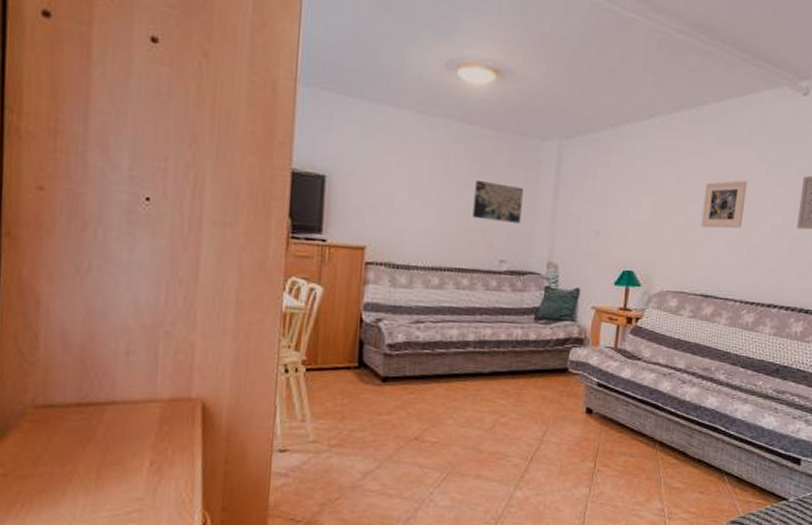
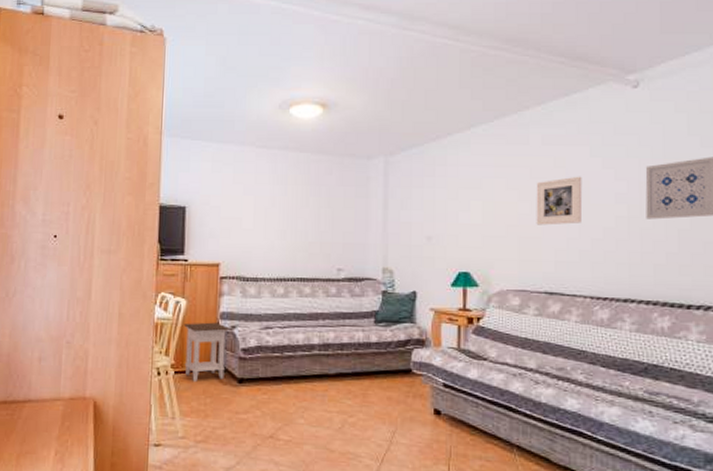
nightstand: none [318,313,375,381] -> present [183,322,230,383]
wall art: present [472,181,524,223] -> none [310,200,355,234]

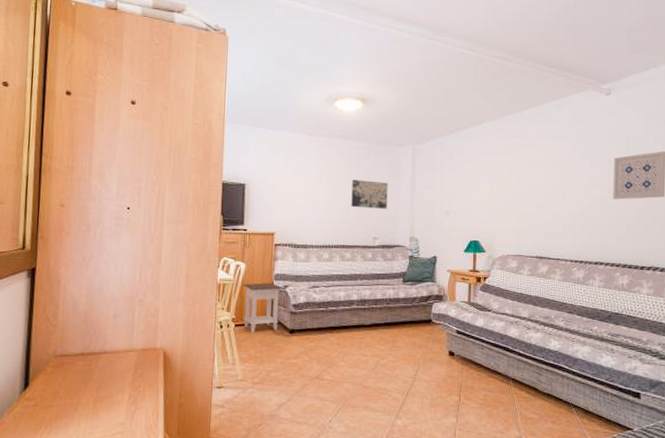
wall art: none [310,200,355,234] -> present [351,180,388,209]
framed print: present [536,176,583,225] -> none [531,164,567,204]

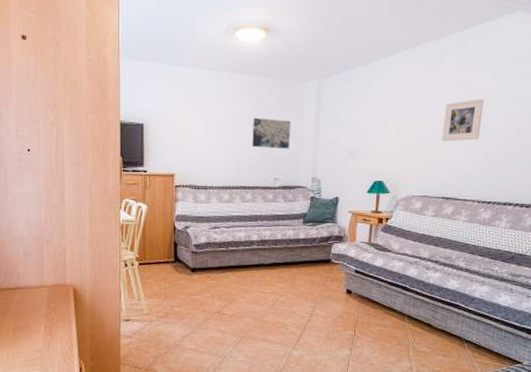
nightstand: present [243,282,283,334] -> none [145,223,184,272]
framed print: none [531,164,567,204] -> present [441,98,484,142]

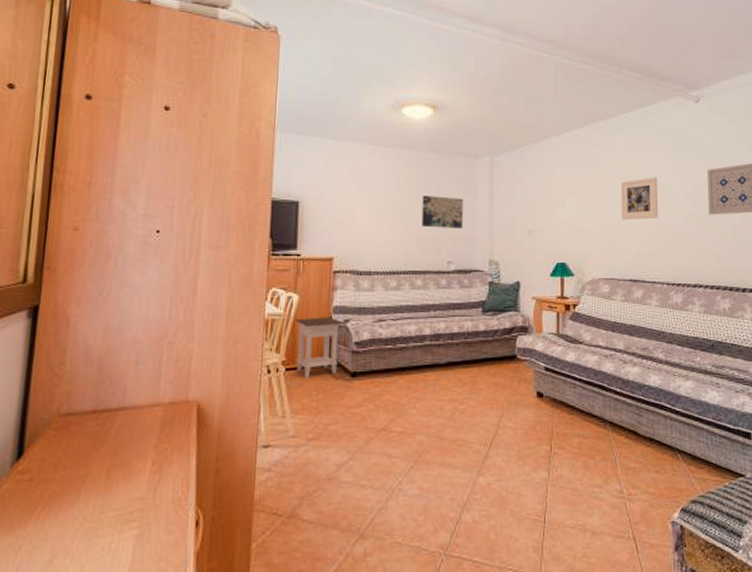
nightstand: none [145,223,184,272] -> present [295,317,343,379]

